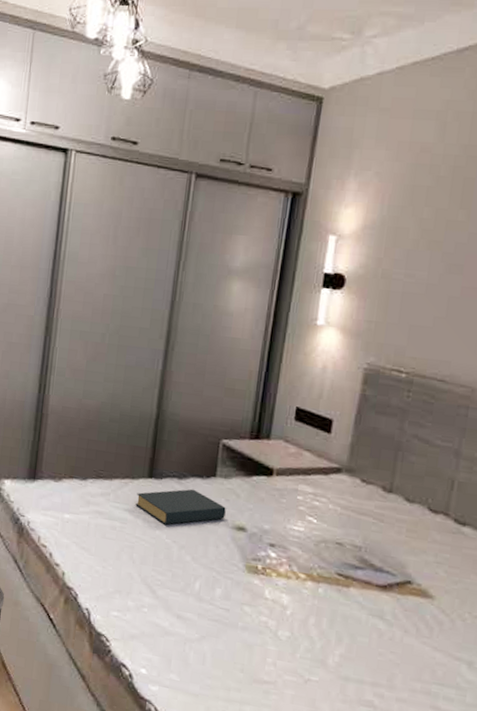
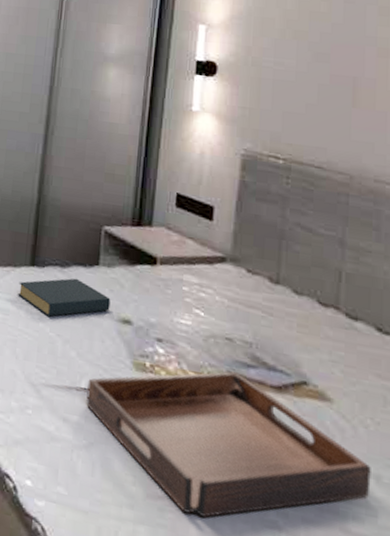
serving tray: none [199,572,465,699] -> present [86,371,371,518]

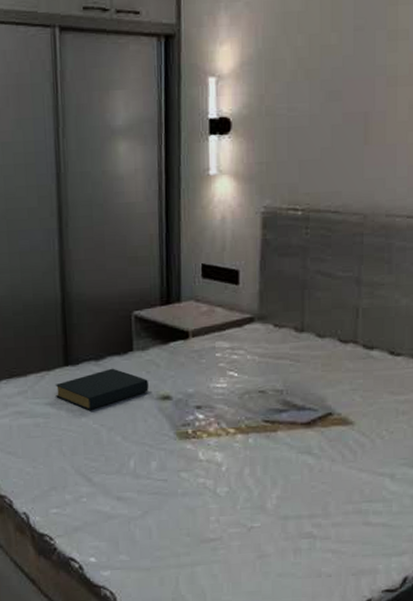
serving tray: present [86,371,371,518] -> none [136,419,387,546]

